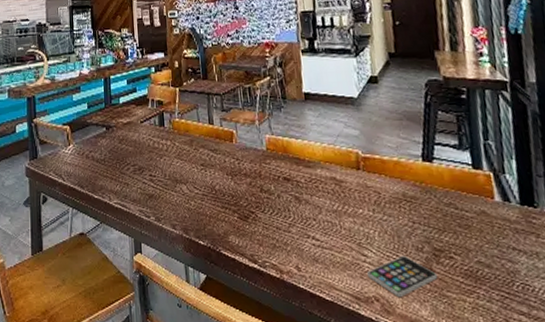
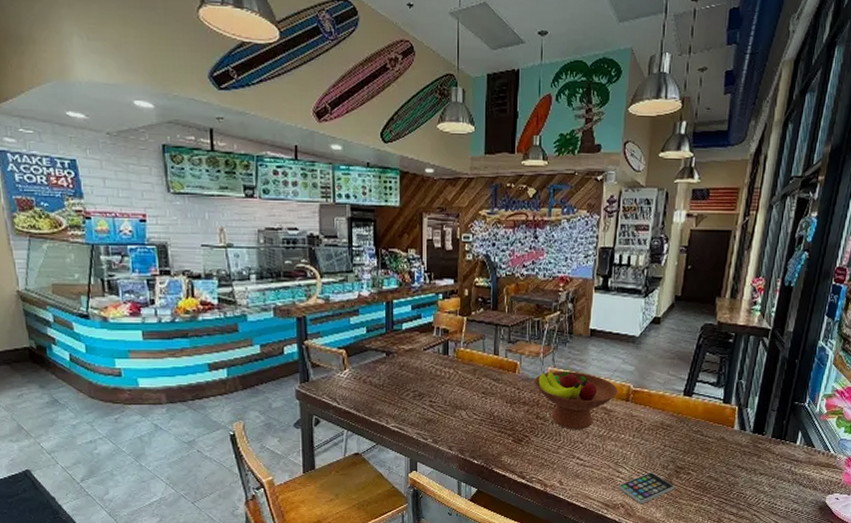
fruit bowl: none [253,137,345,203] -> present [534,370,617,429]

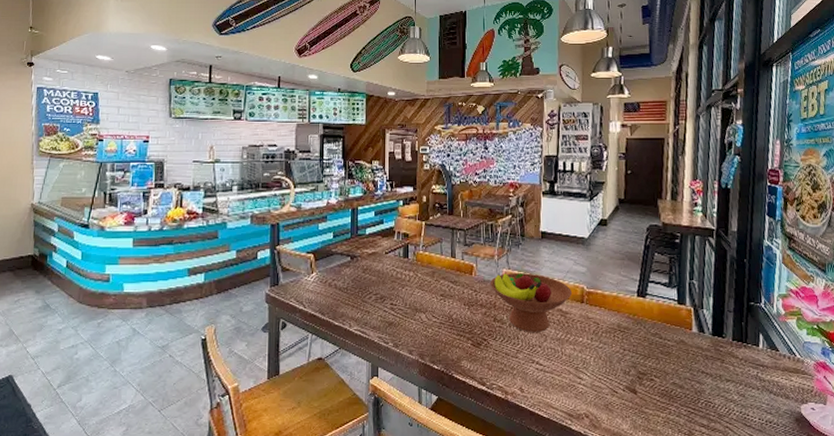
smartphone: present [619,471,675,503] -> none [581,377,639,413]

